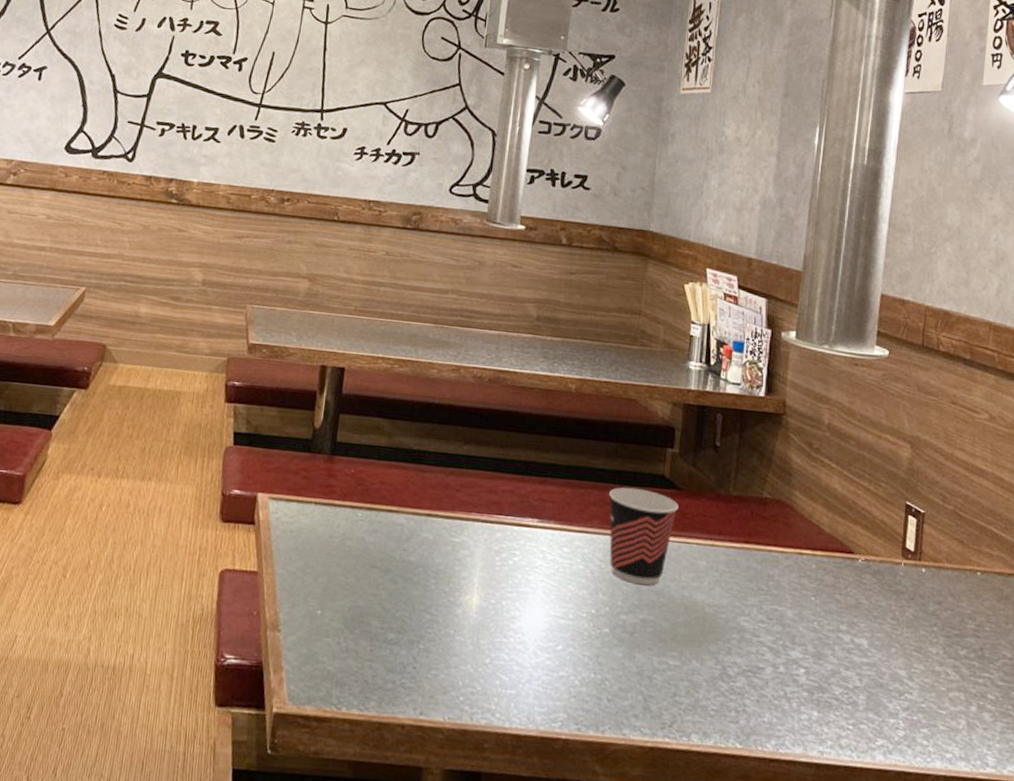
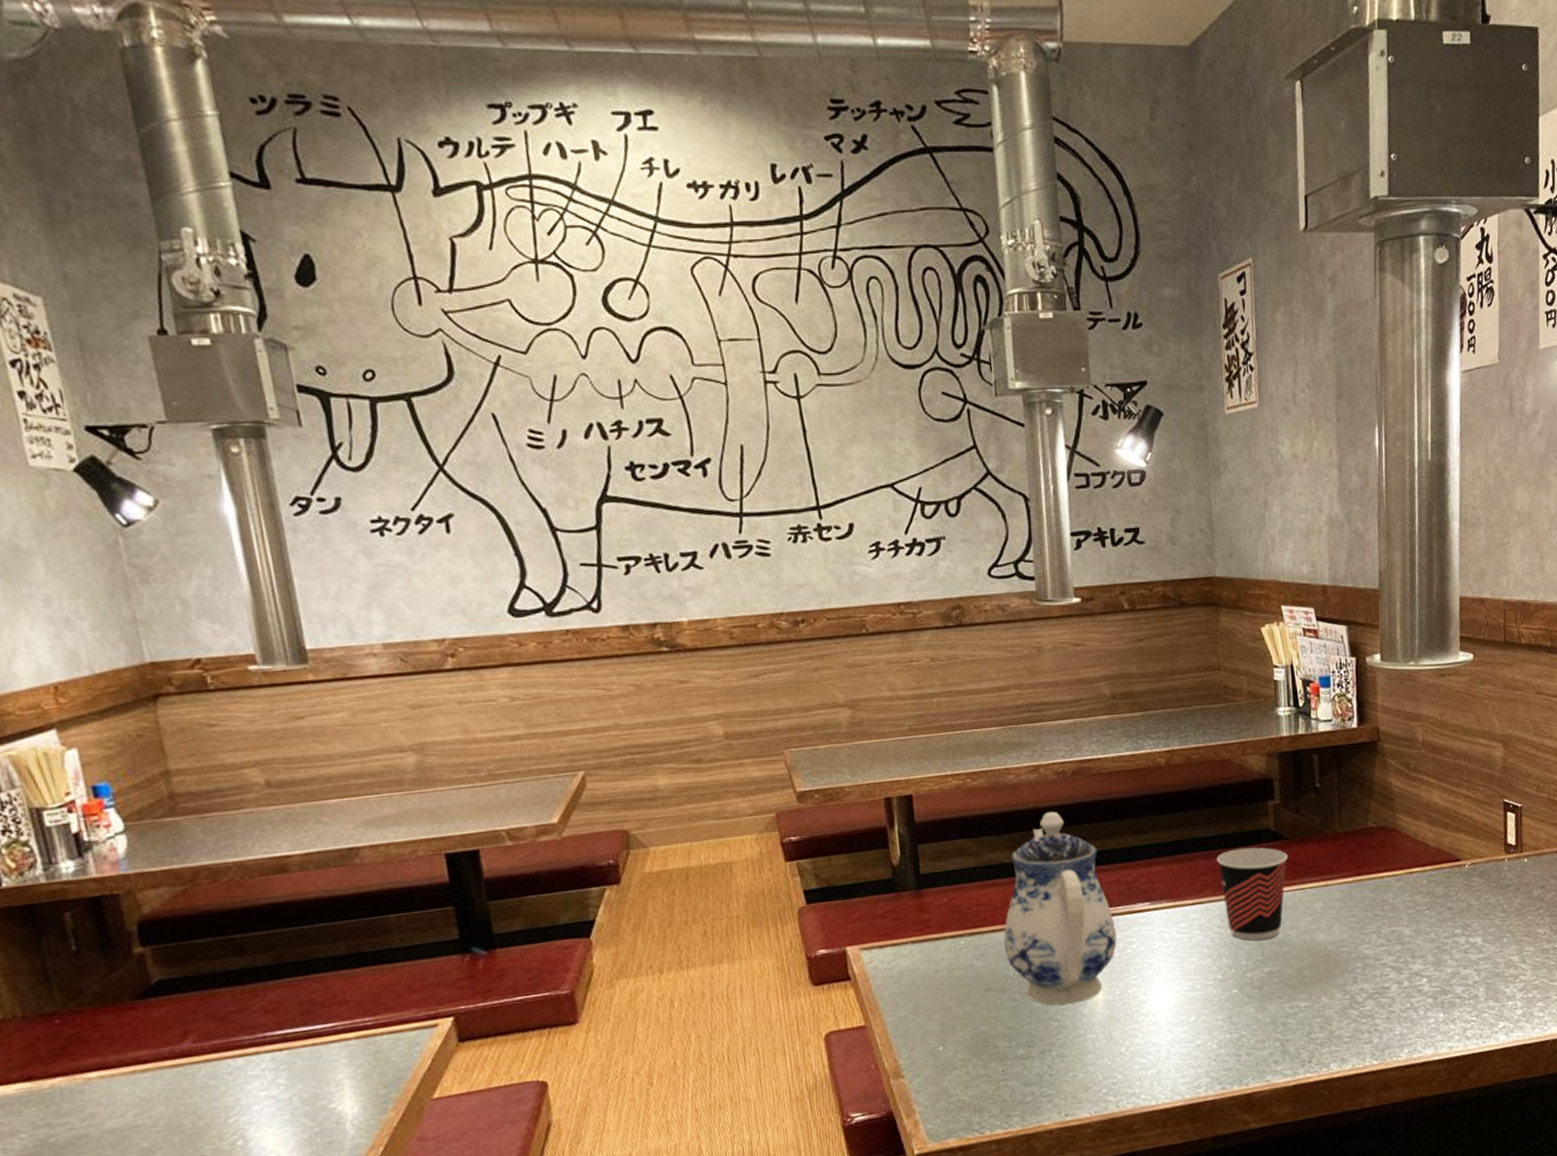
teapot: none [396,410,502,601] -> present [1004,811,1117,1005]

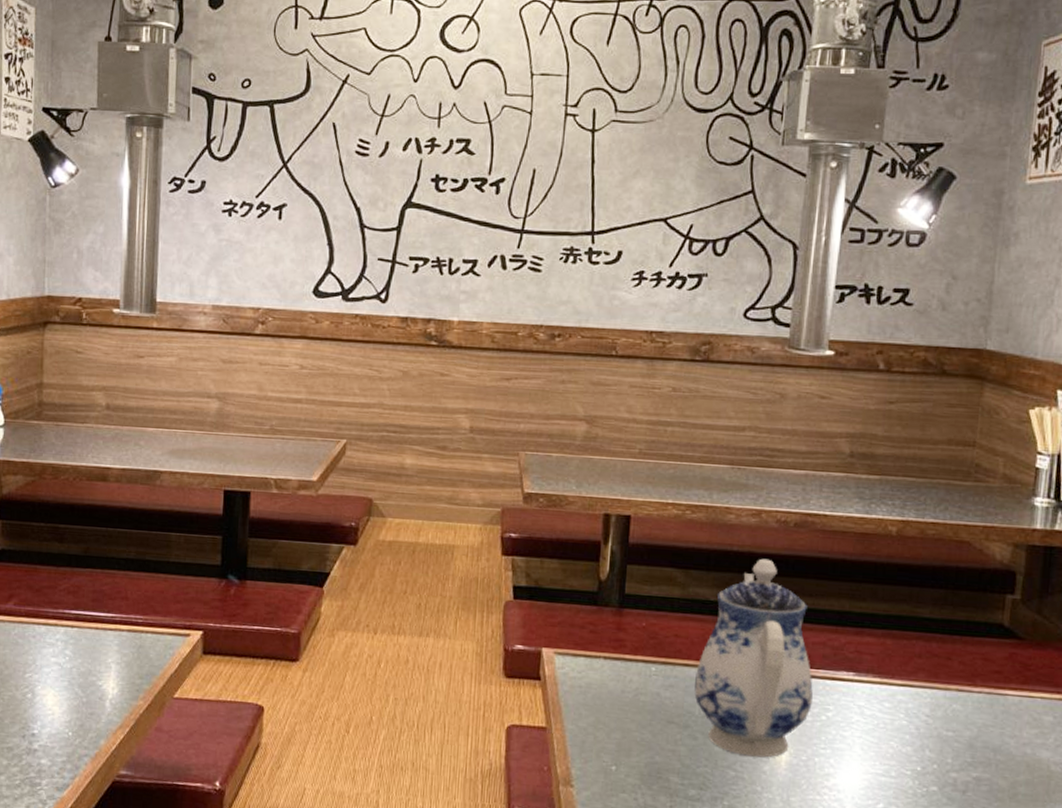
cup: present [1217,847,1288,941] -> none [937,637,1020,742]

